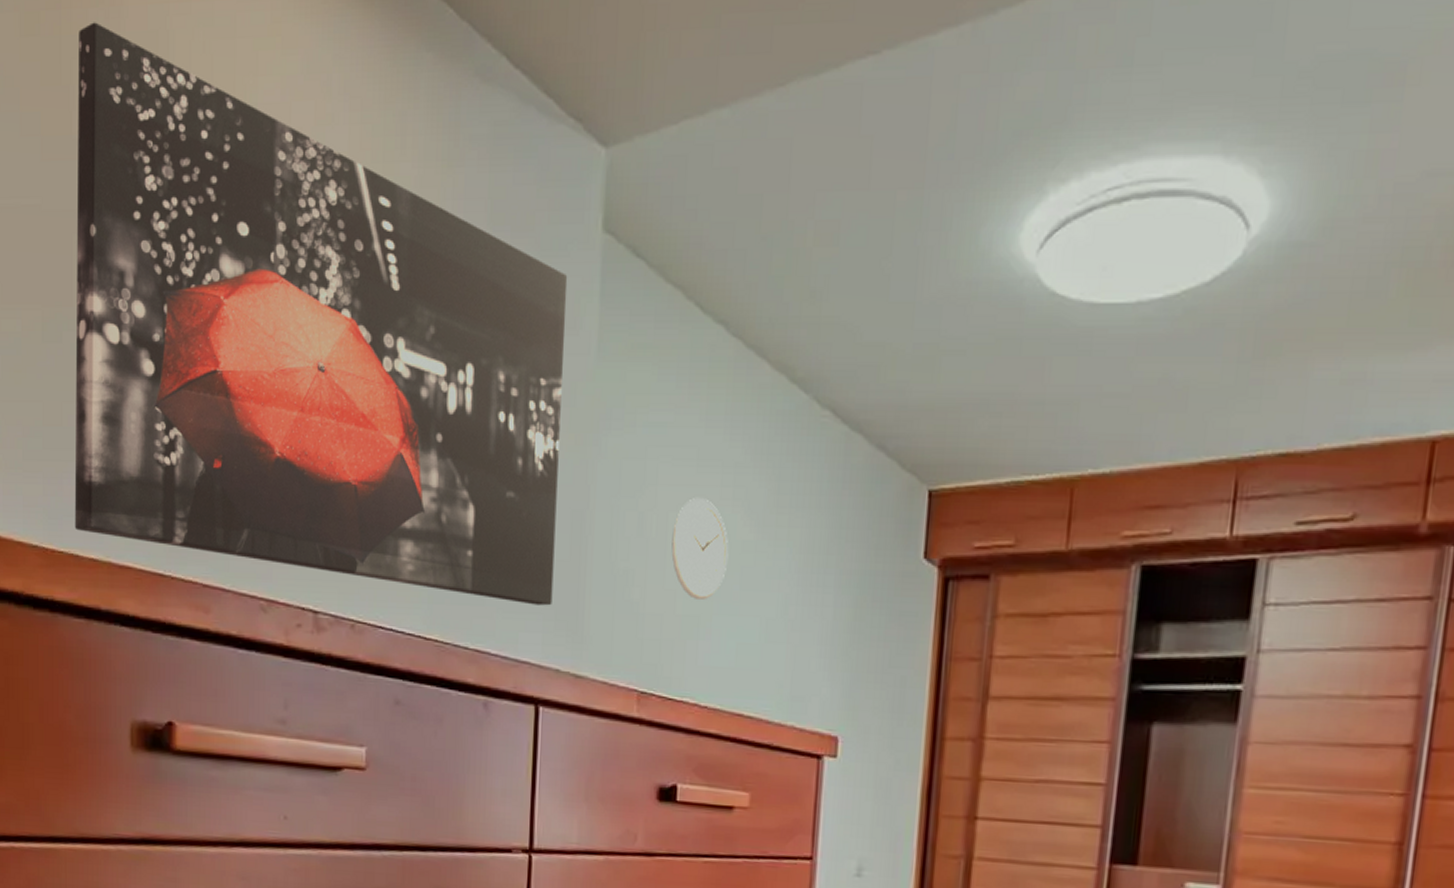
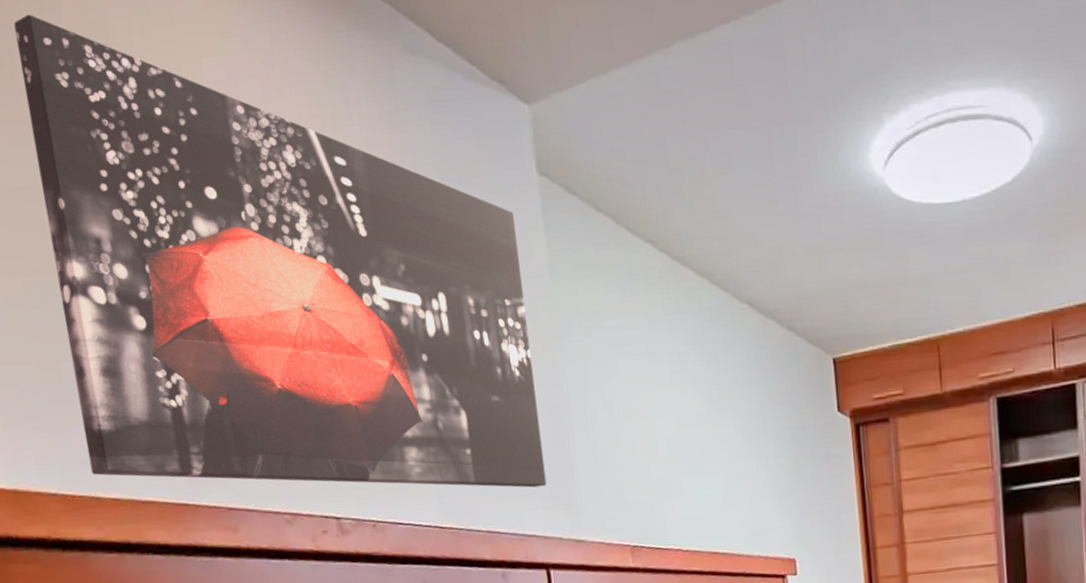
wall clock: present [671,498,729,600] -> none [637,384,686,466]

